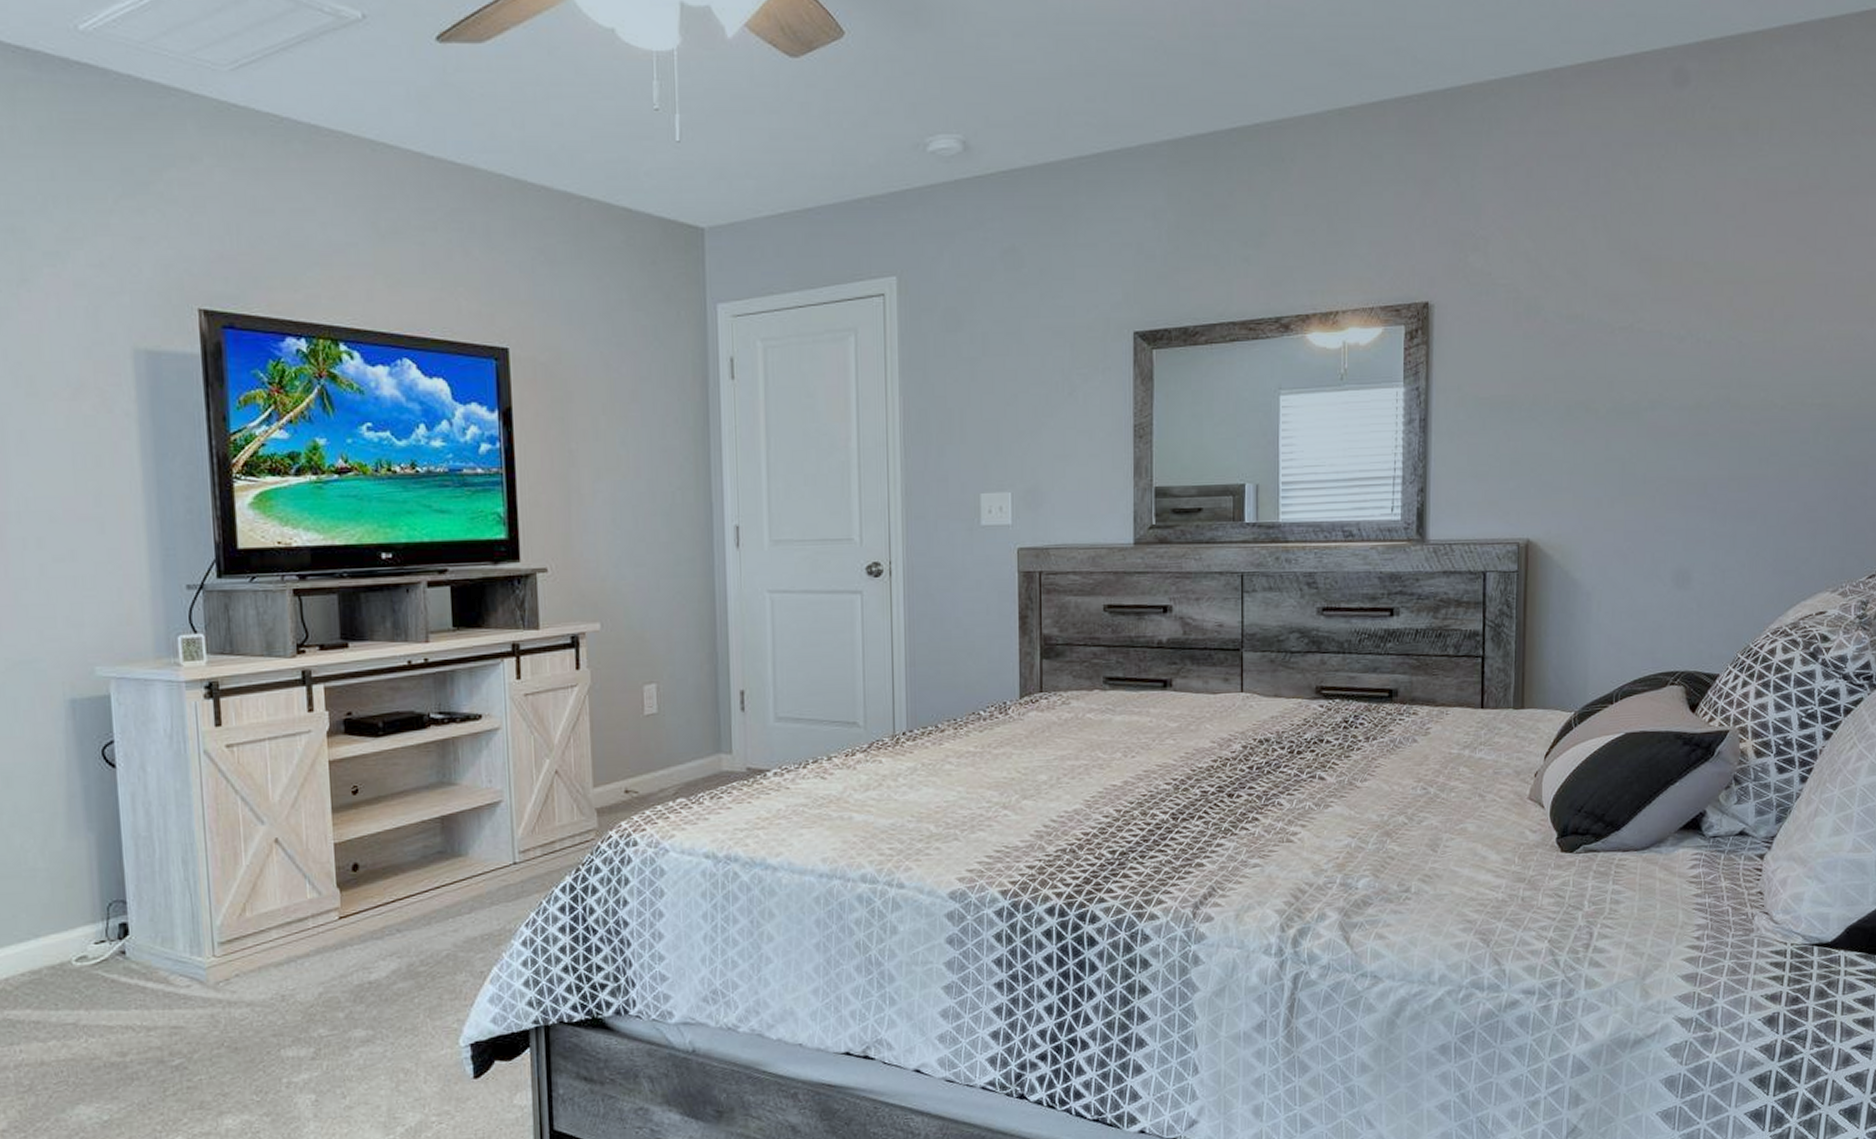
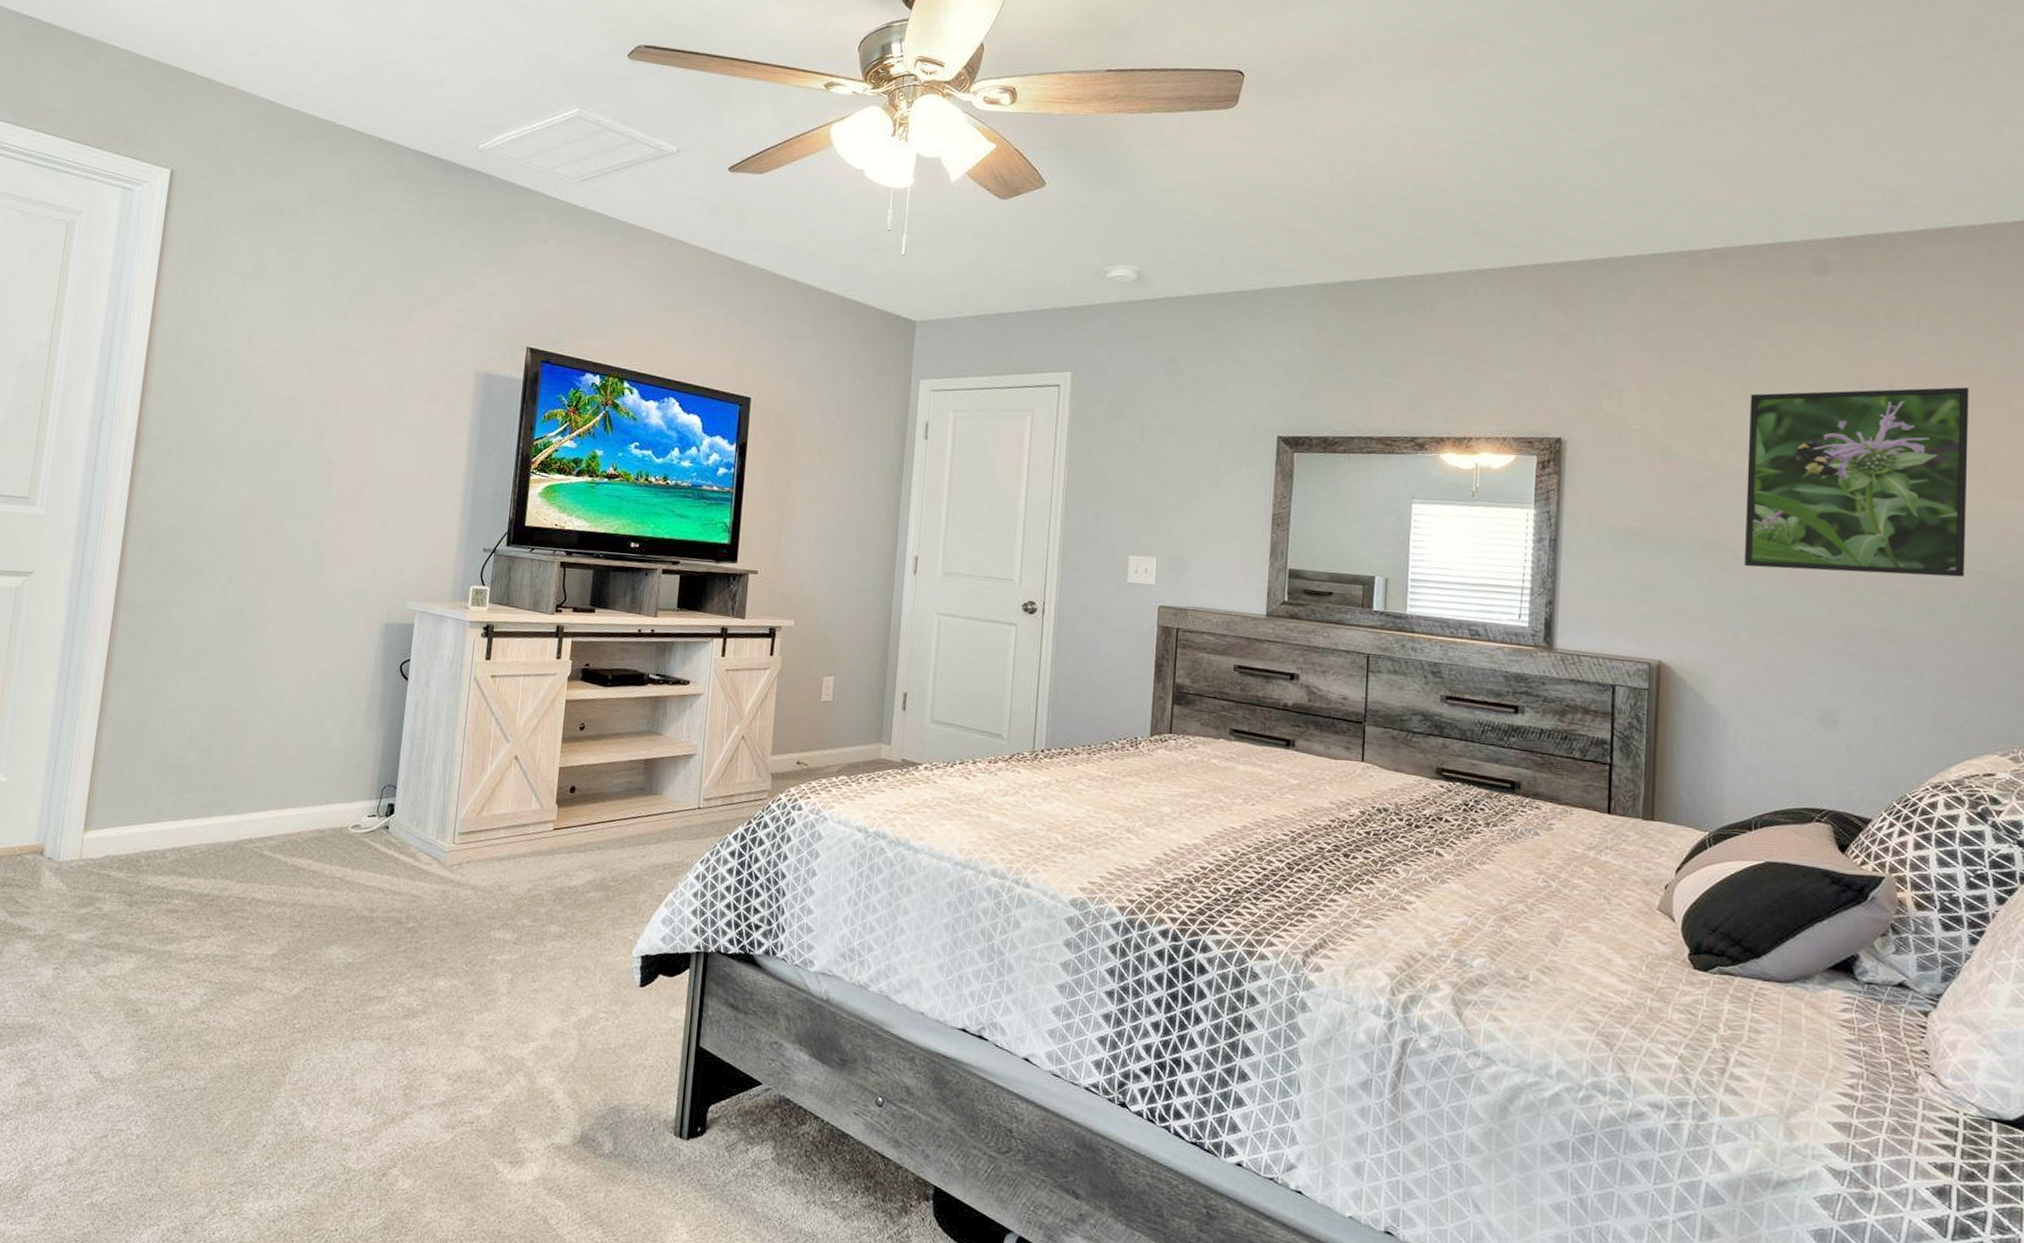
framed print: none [1606,205,1814,426] -> present [1743,387,1969,577]

